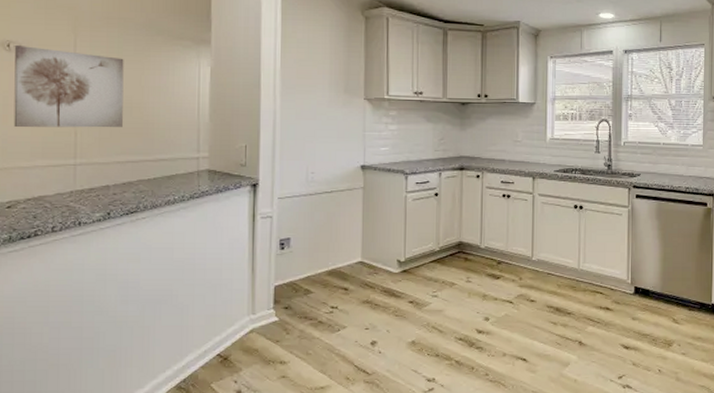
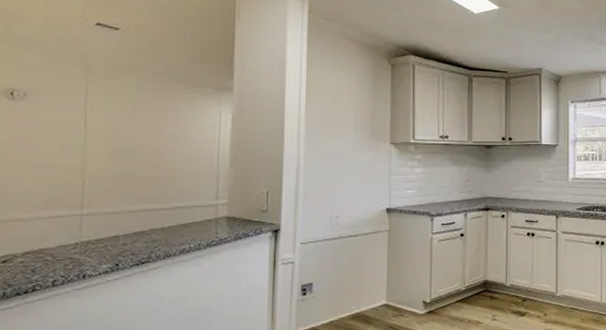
wall art: present [14,46,124,128] -> none [14,94,139,178]

